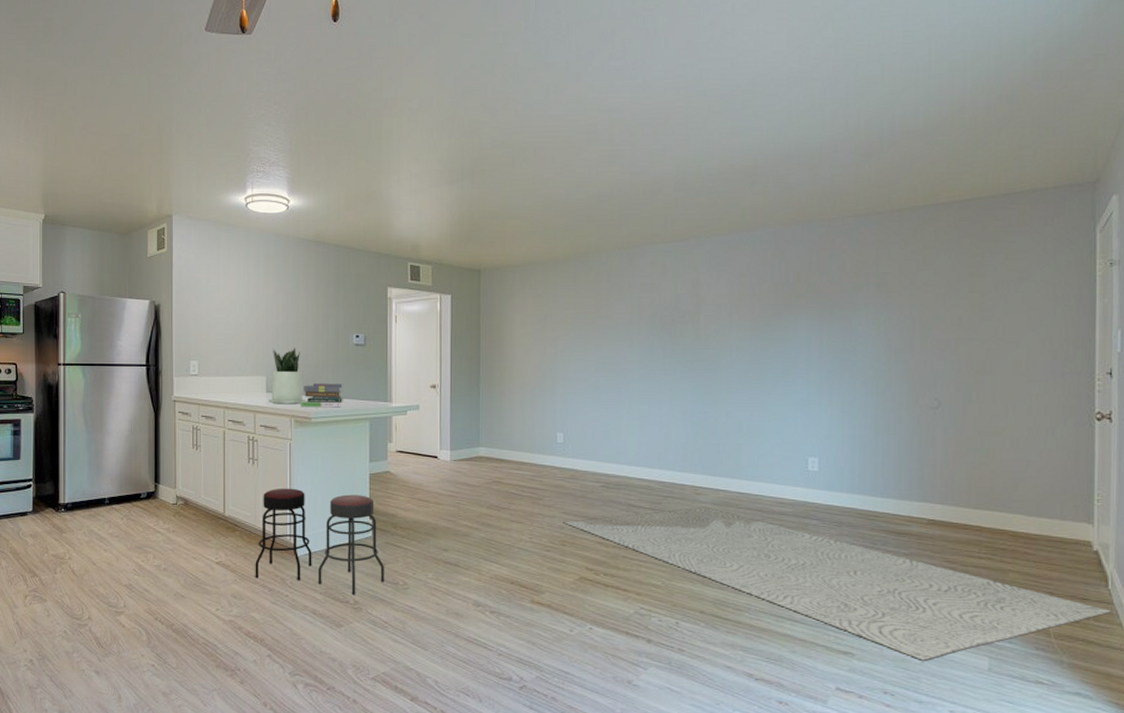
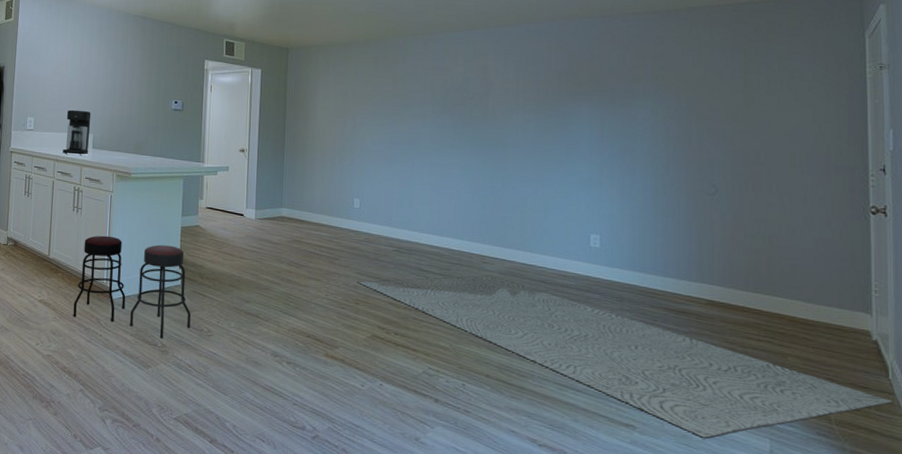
coffee maker: none [233,350,263,400] -> present [63,109,91,155]
planter: present [269,348,306,405] -> none [94,110,127,161]
books: present [301,383,344,408] -> none [123,142,162,166]

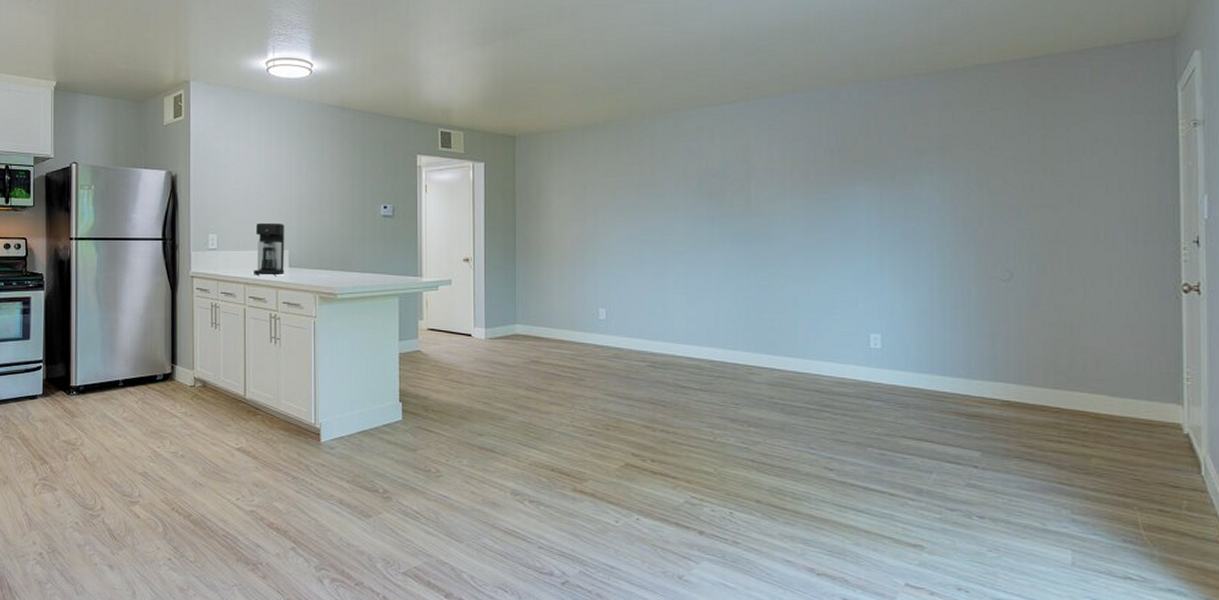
bar stool: present [73,235,191,340] -> none [278,368,417,484]
rug: present [357,275,895,439] -> none [606,387,1208,554]

